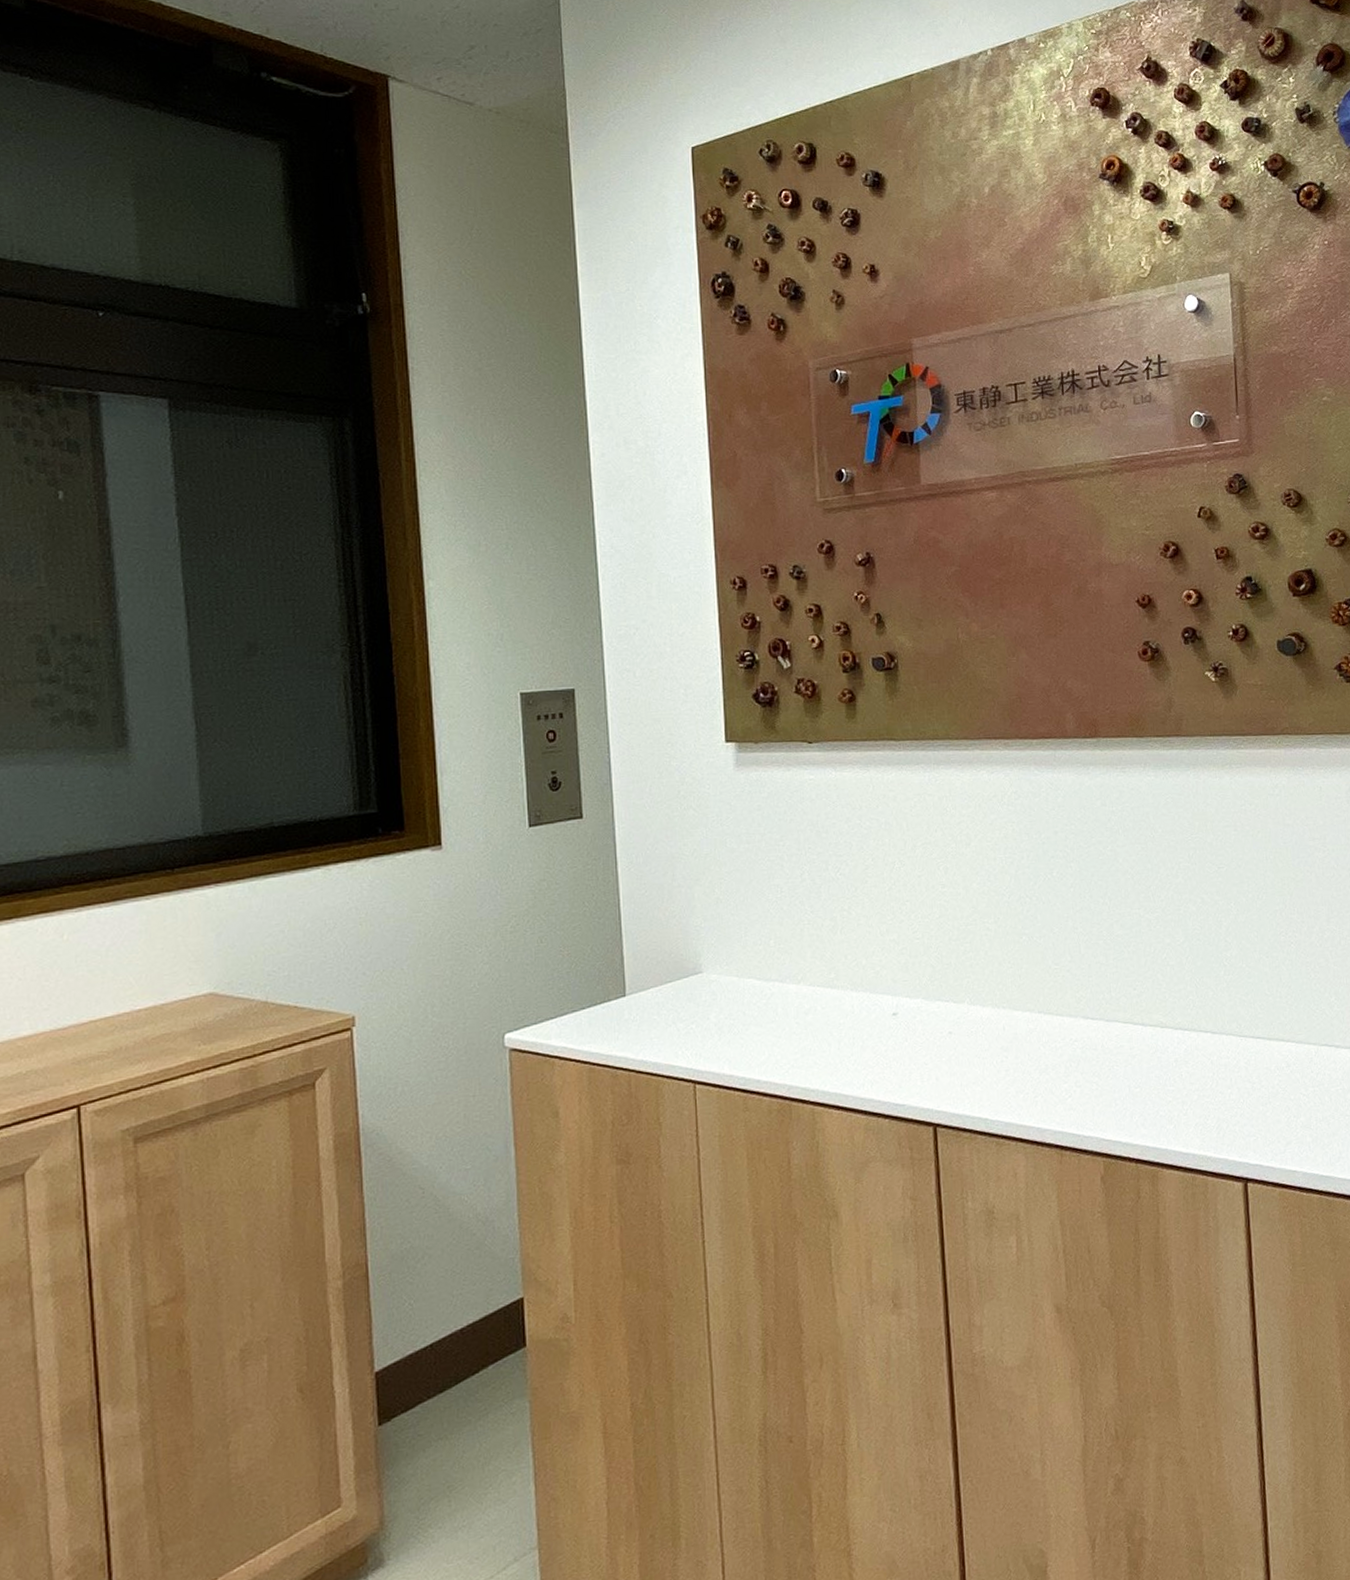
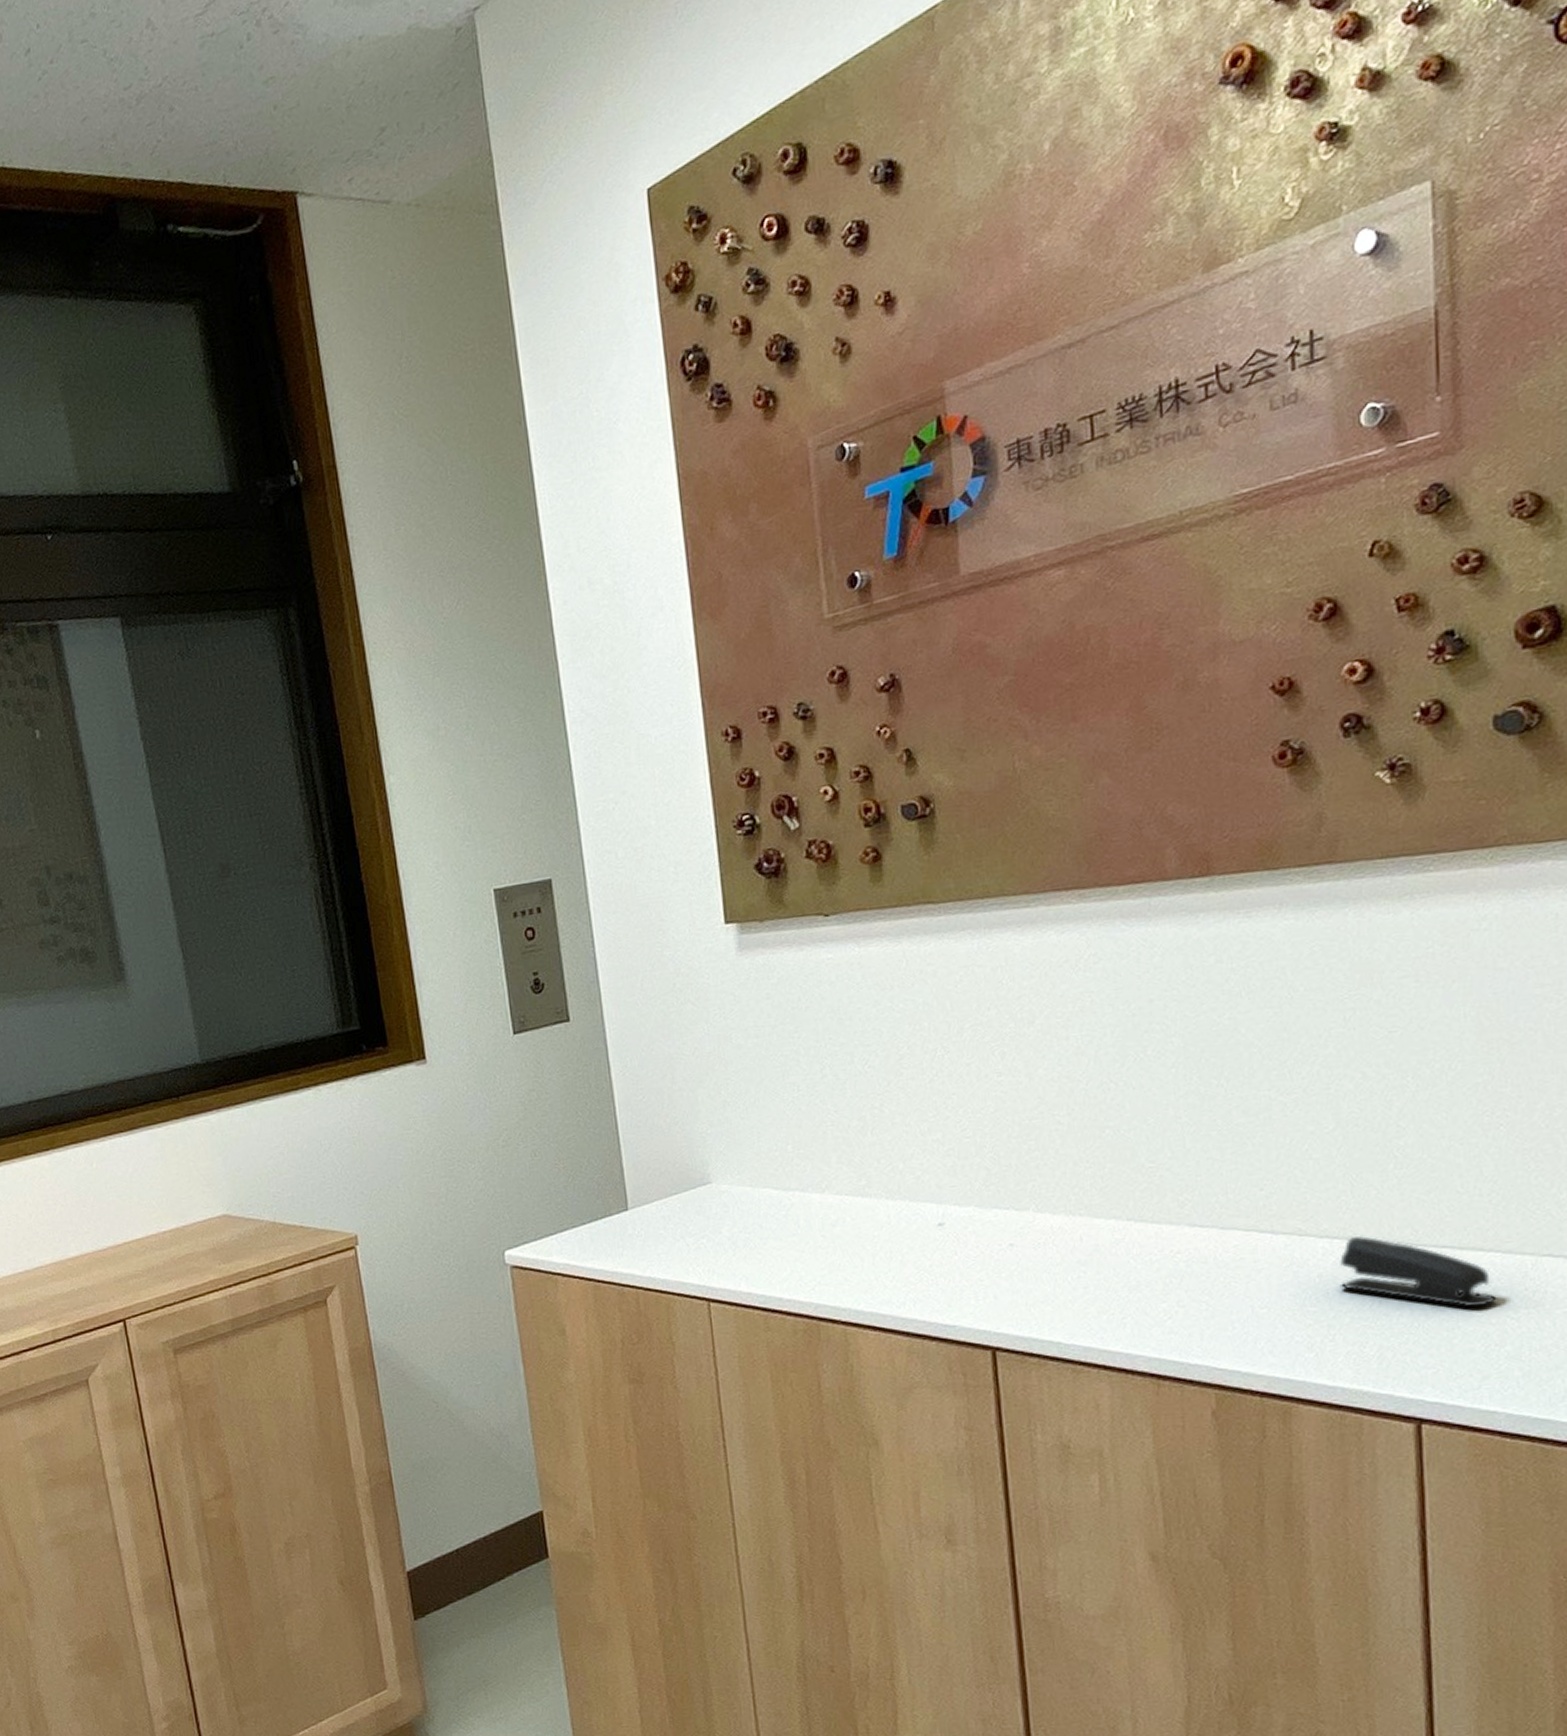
stapler: none [1189,1028,1294,1086] -> present [1339,1236,1497,1307]

